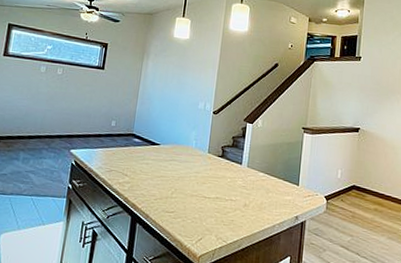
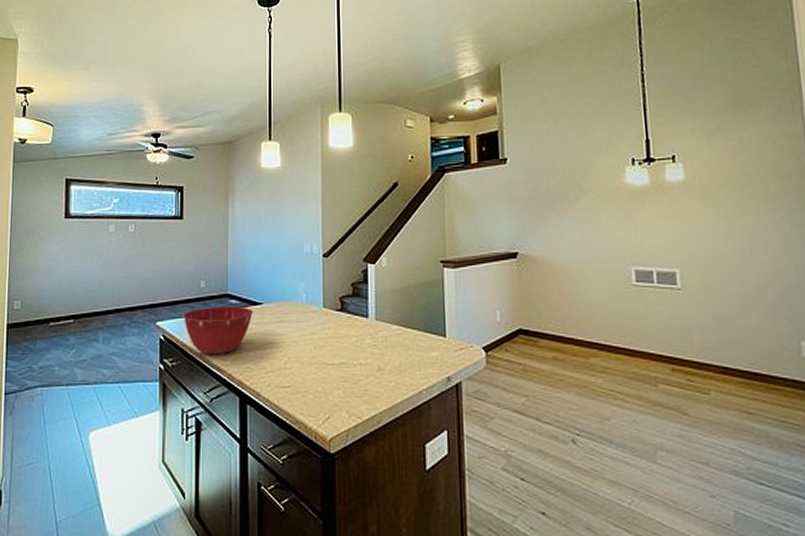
mixing bowl: none [93,142,152,182] -> present [182,306,253,355]

